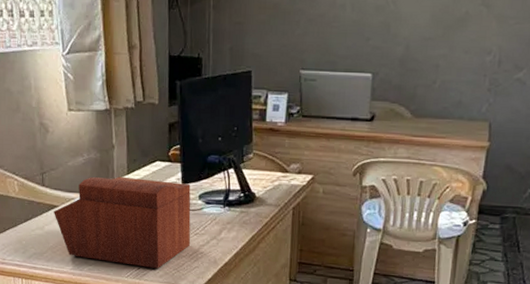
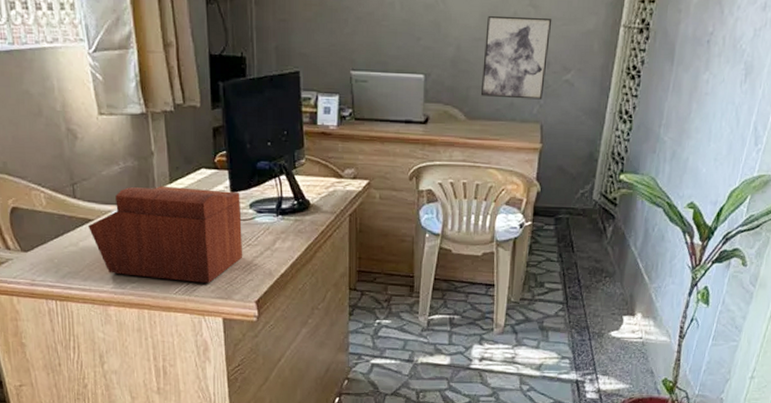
wall art: none [428,15,505,98] -> present [480,15,552,100]

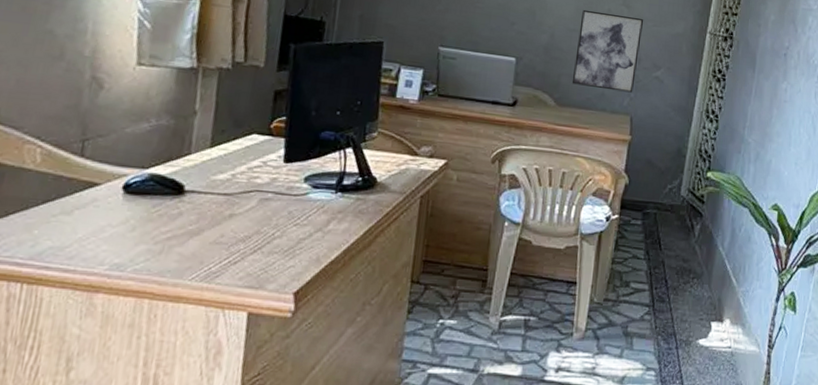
sewing box: present [87,186,243,283] -> none [90,148,295,268]

